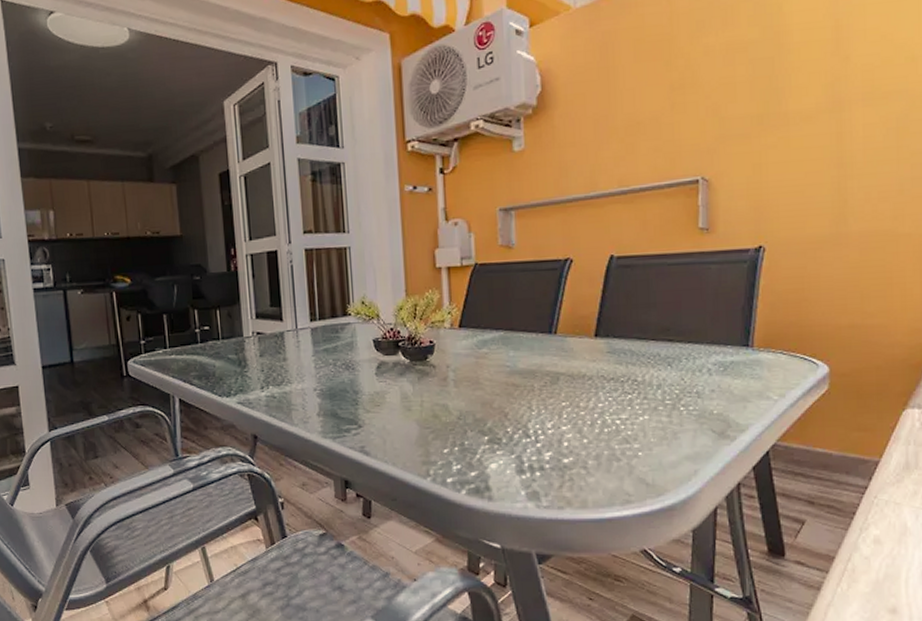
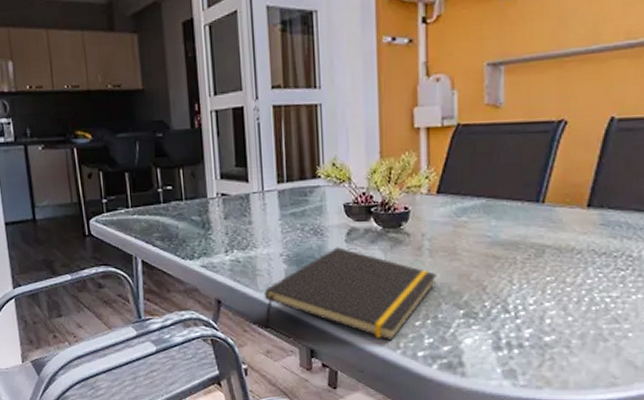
notepad: none [299,380,462,469] -> present [264,247,437,341]

